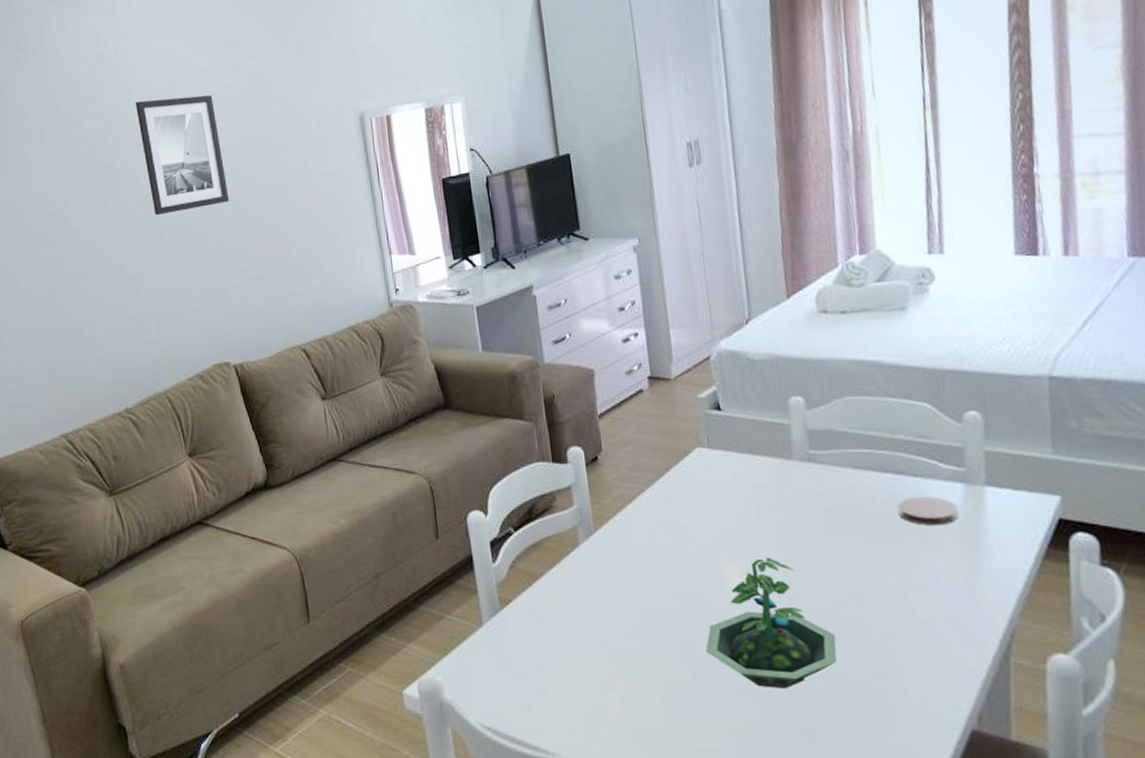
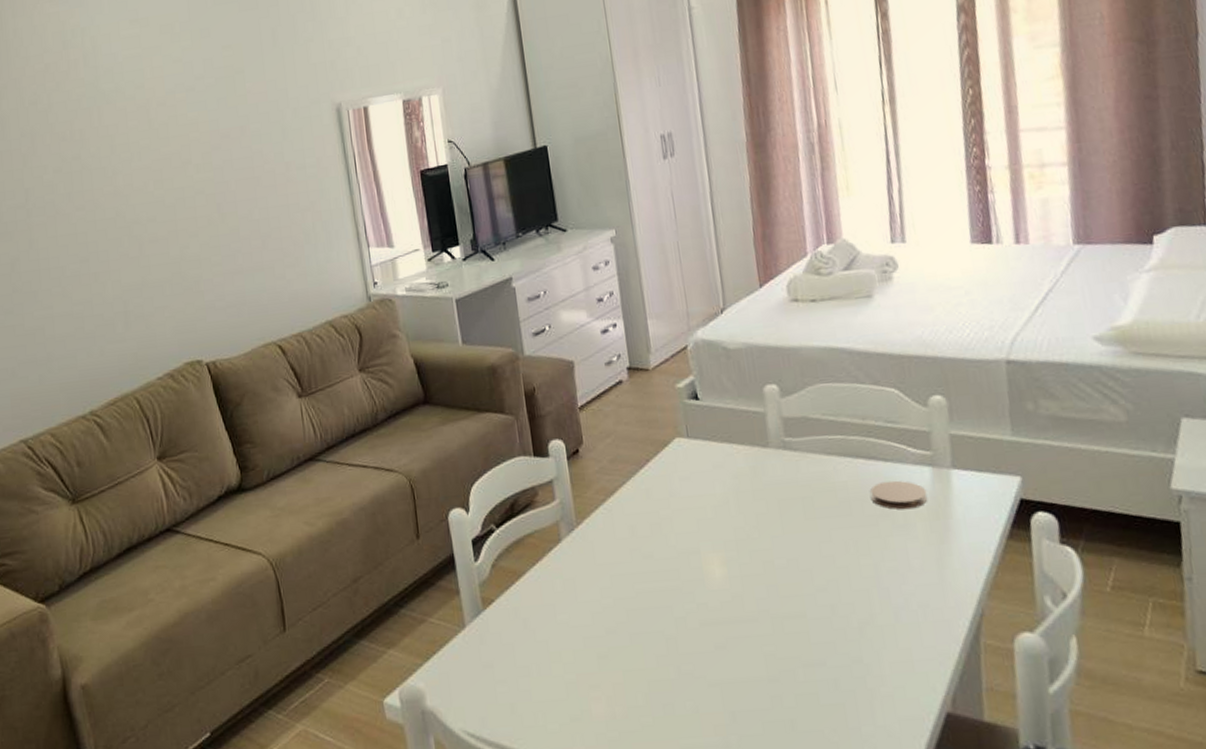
wall art: present [135,95,230,216] -> none [103,85,202,209]
terrarium: present [705,556,837,689] -> none [688,546,817,680]

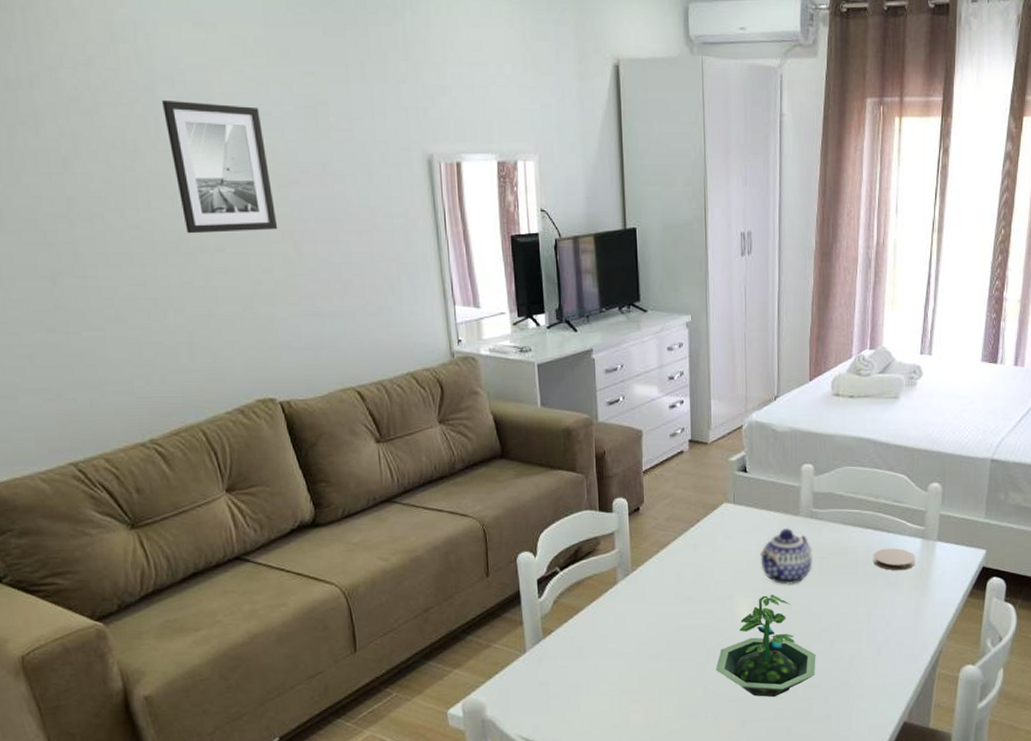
wall art: none [103,85,202,209] -> present [161,101,278,234]
terrarium: none [688,546,817,680] -> present [715,594,816,698]
teapot: none [725,462,794,535] -> present [759,527,813,586]

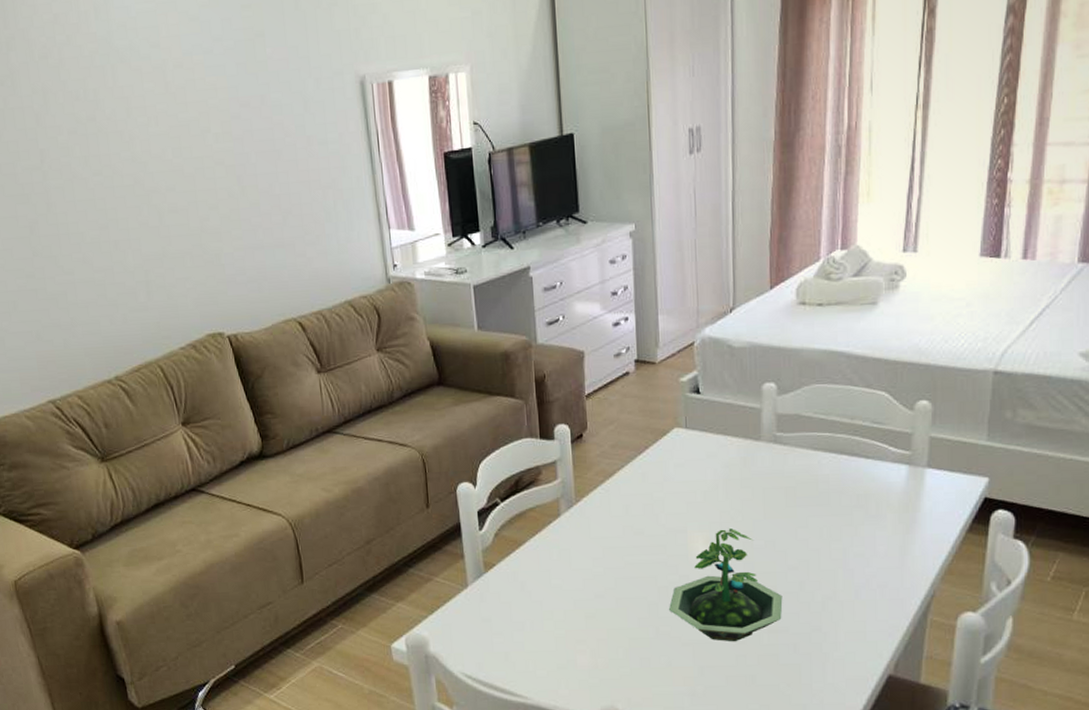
wall art: present [161,101,278,234] -> none [116,46,222,176]
teapot: present [759,527,813,586] -> none [715,454,778,519]
coaster: present [874,548,916,571] -> none [849,476,901,502]

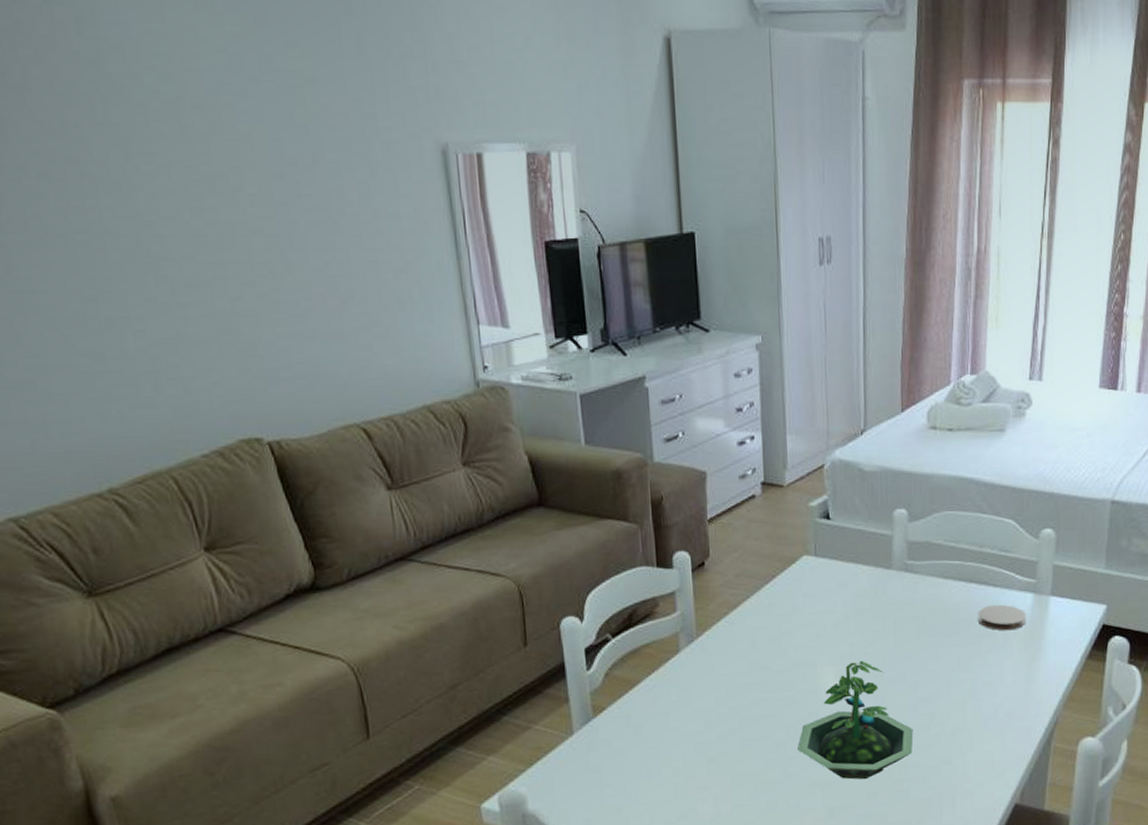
coaster: none [849,476,901,502] -> present [978,604,1027,631]

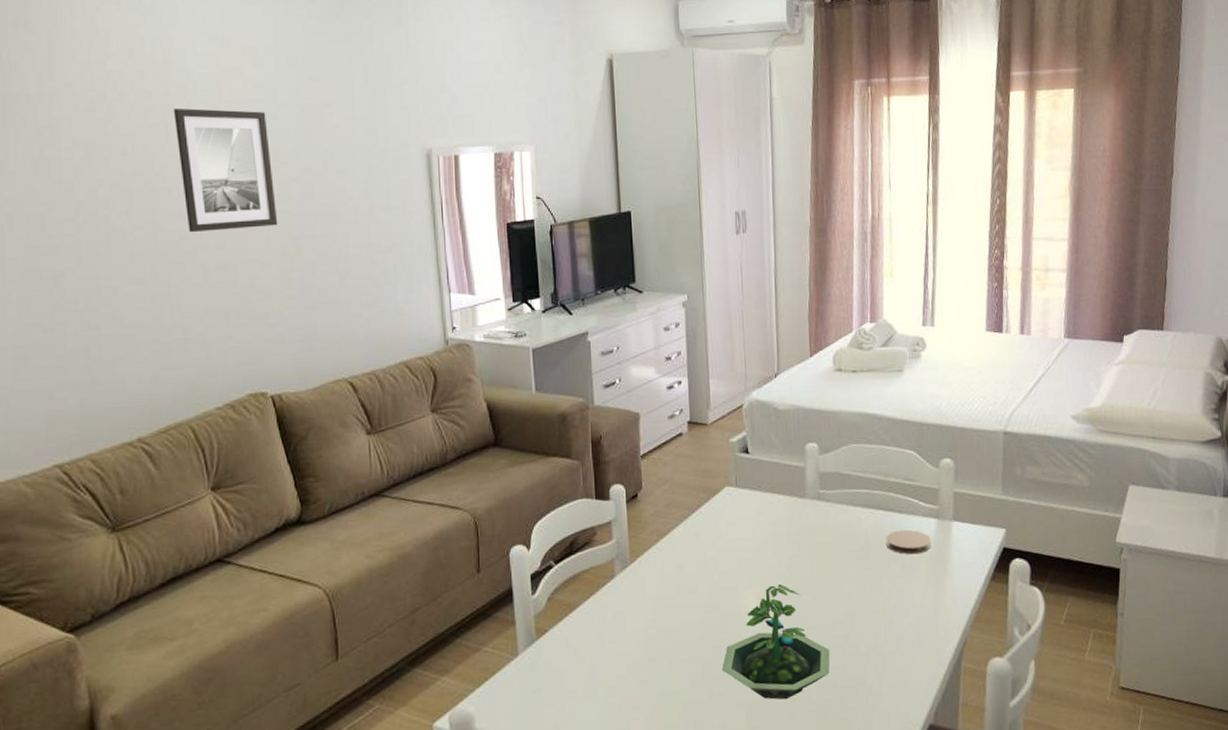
wall art: none [109,76,260,240] -> present [173,108,278,233]

